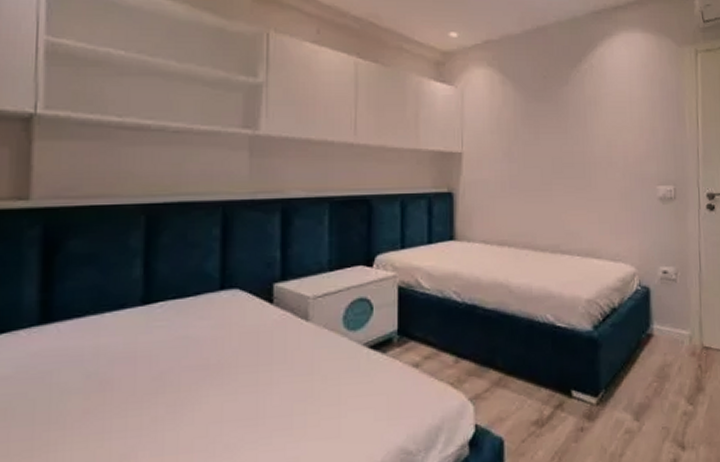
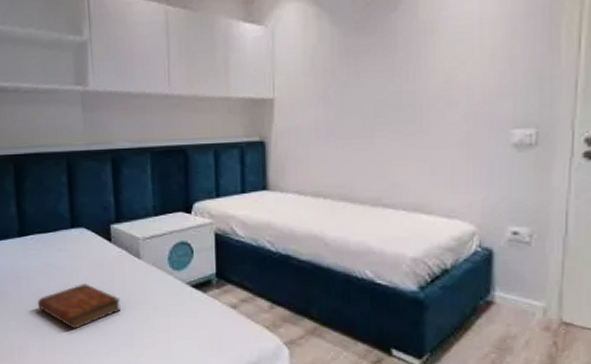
bible: none [158,357,280,418] -> present [37,284,121,329]

